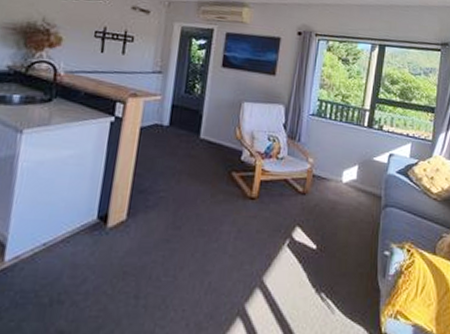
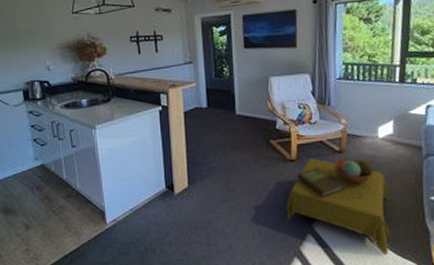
side table: none [235,198,345,318] -> present [286,158,391,256]

